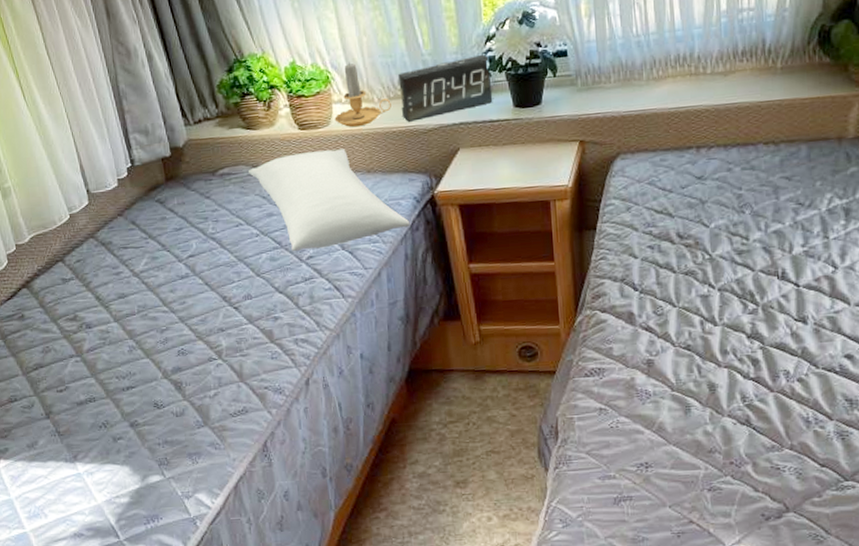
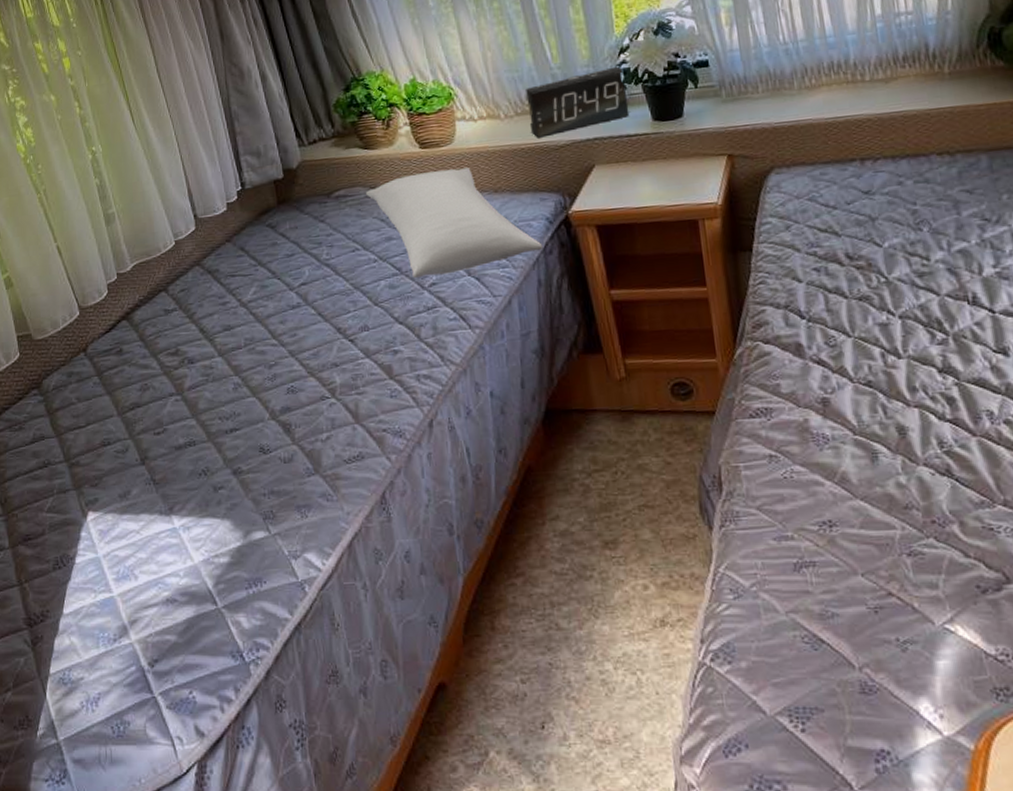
candle: present [334,61,391,128] -> none [458,77,519,146]

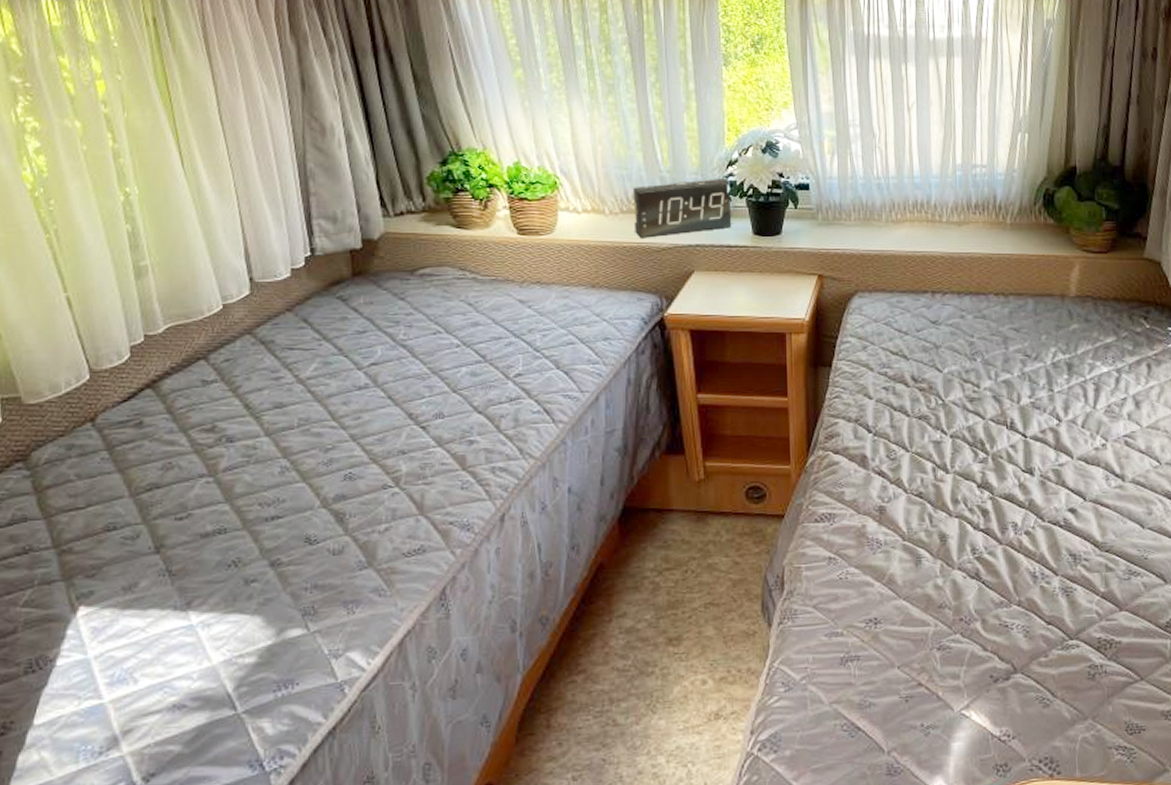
pillow: present [366,167,543,279] -> none [455,259,636,368]

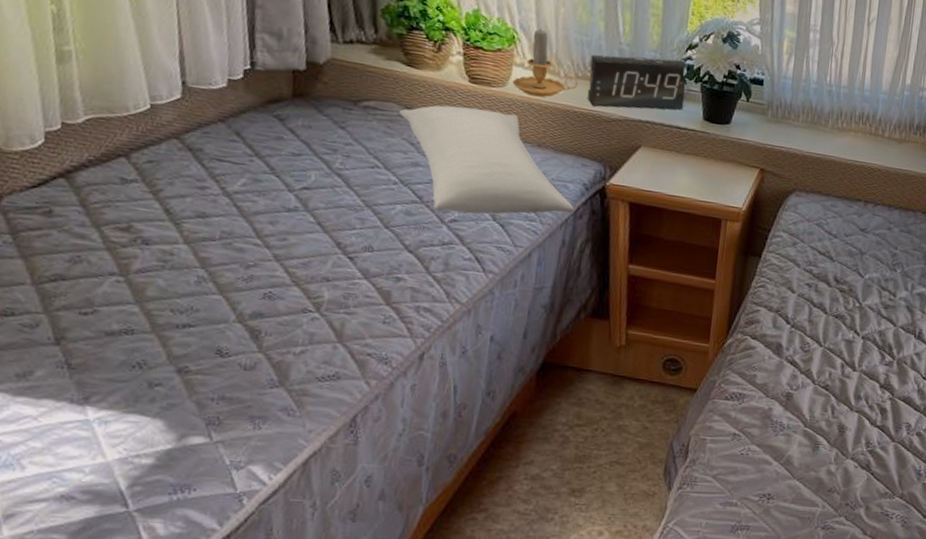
pillow: none [455,259,636,368] -> present [399,105,574,215]
candle: none [559,169,623,238] -> present [512,27,578,97]

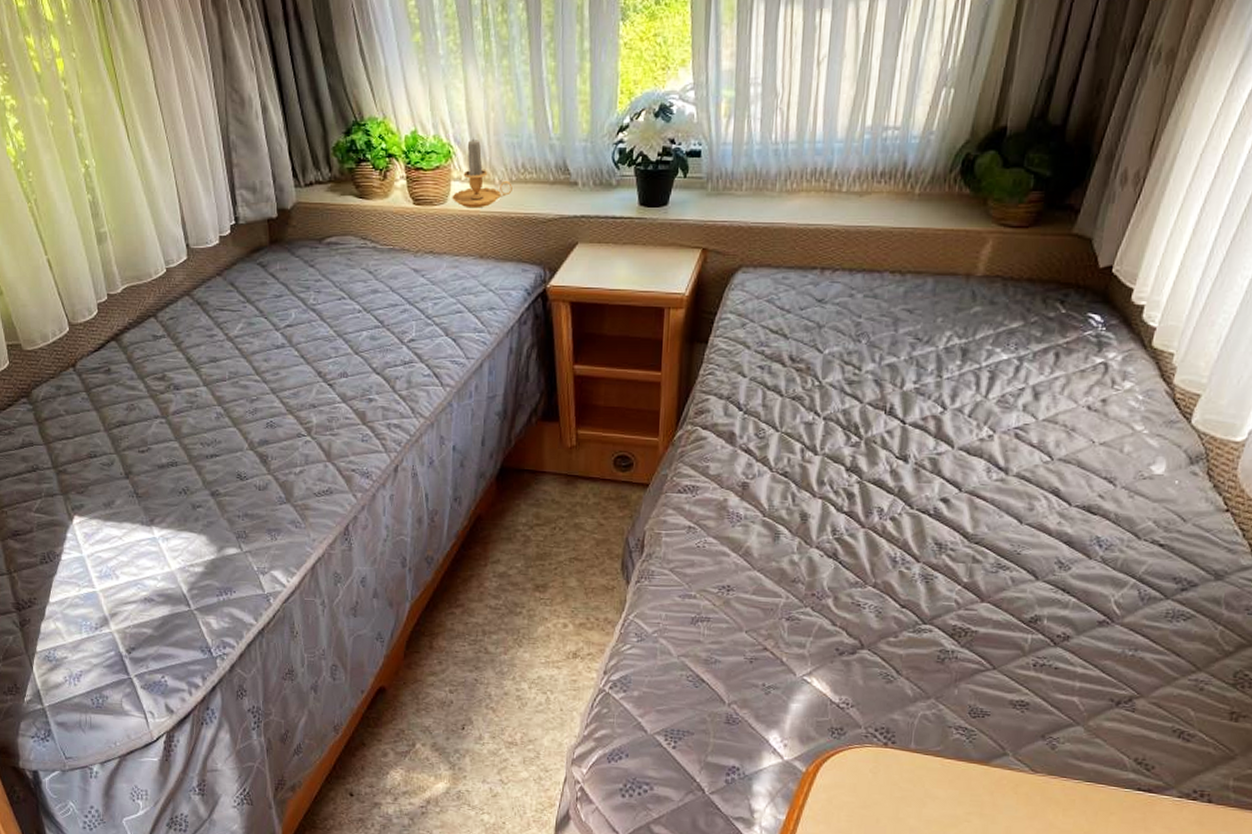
pillow: present [399,105,574,215] -> none [357,230,519,333]
alarm clock: present [587,54,686,110] -> none [522,145,619,209]

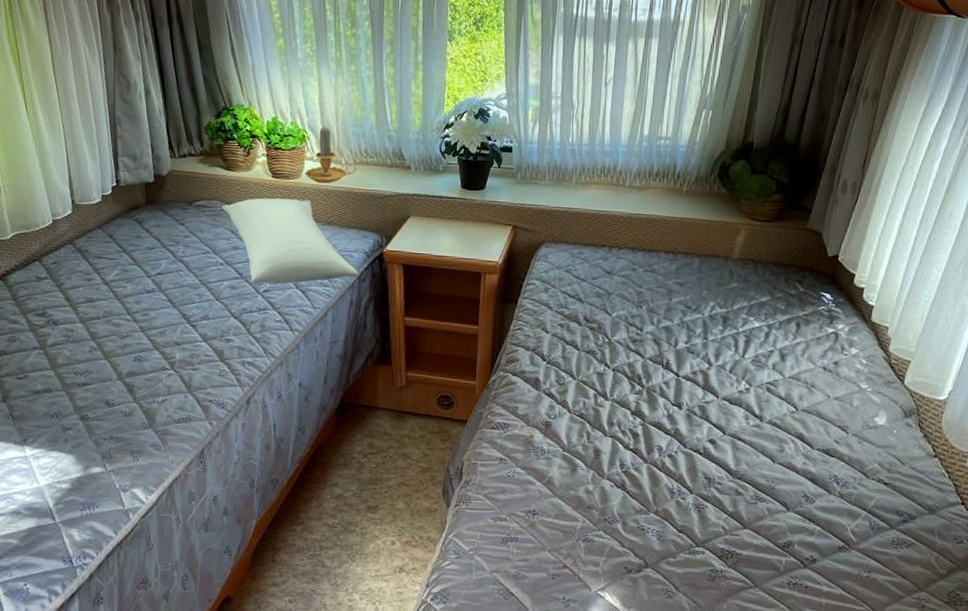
pillow: none [357,230,519,333] -> present [222,198,359,285]

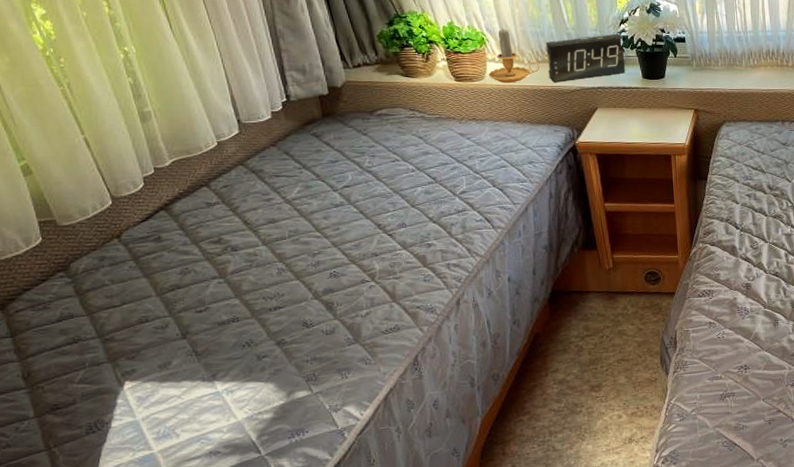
pillow: present [222,198,359,285] -> none [406,100,555,187]
alarm clock: none [364,138,445,186] -> present [546,33,626,83]

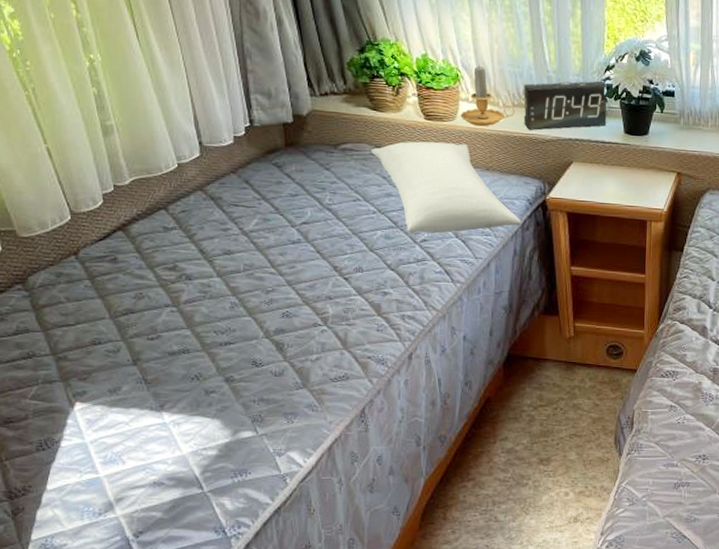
pillow: none [406,100,555,187] -> present [371,141,522,234]

